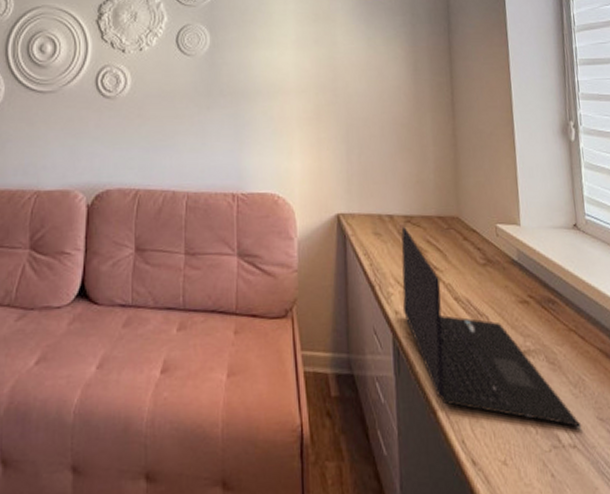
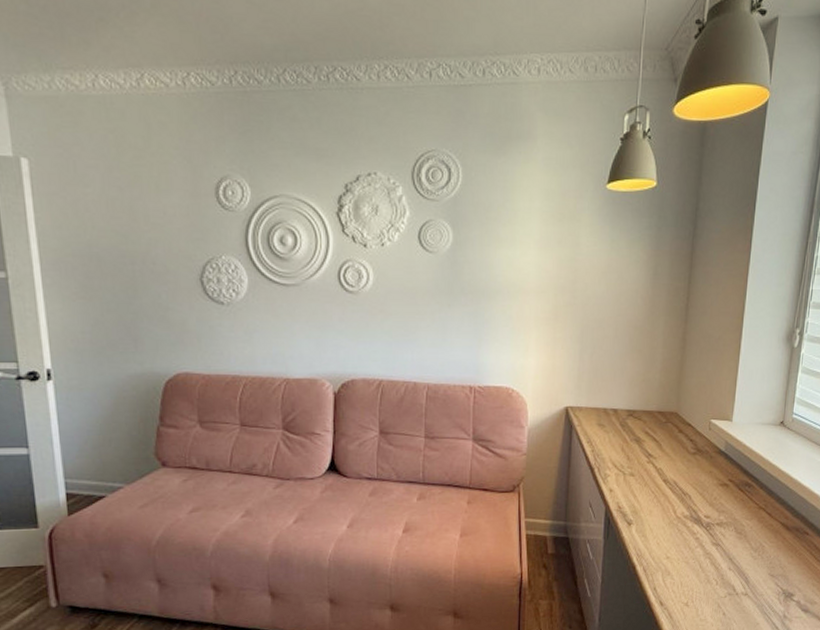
laptop: present [401,226,582,428] -> none [616,419,755,581]

